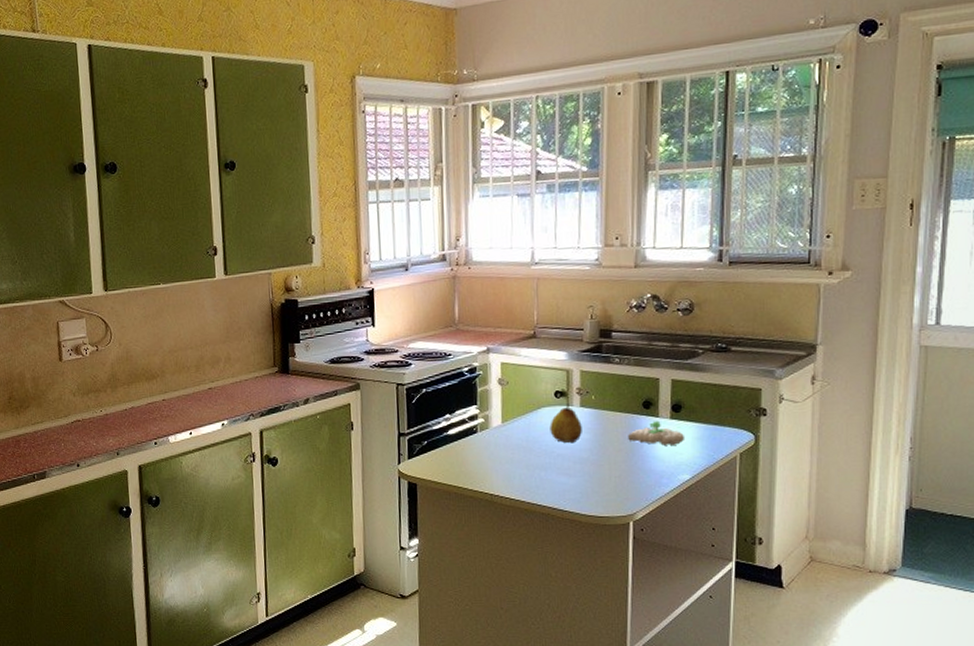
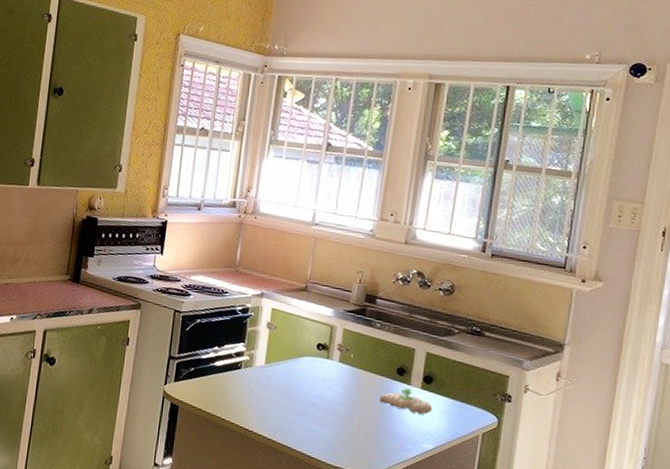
fruit: present [550,404,582,443] -> none [308,357,339,394]

